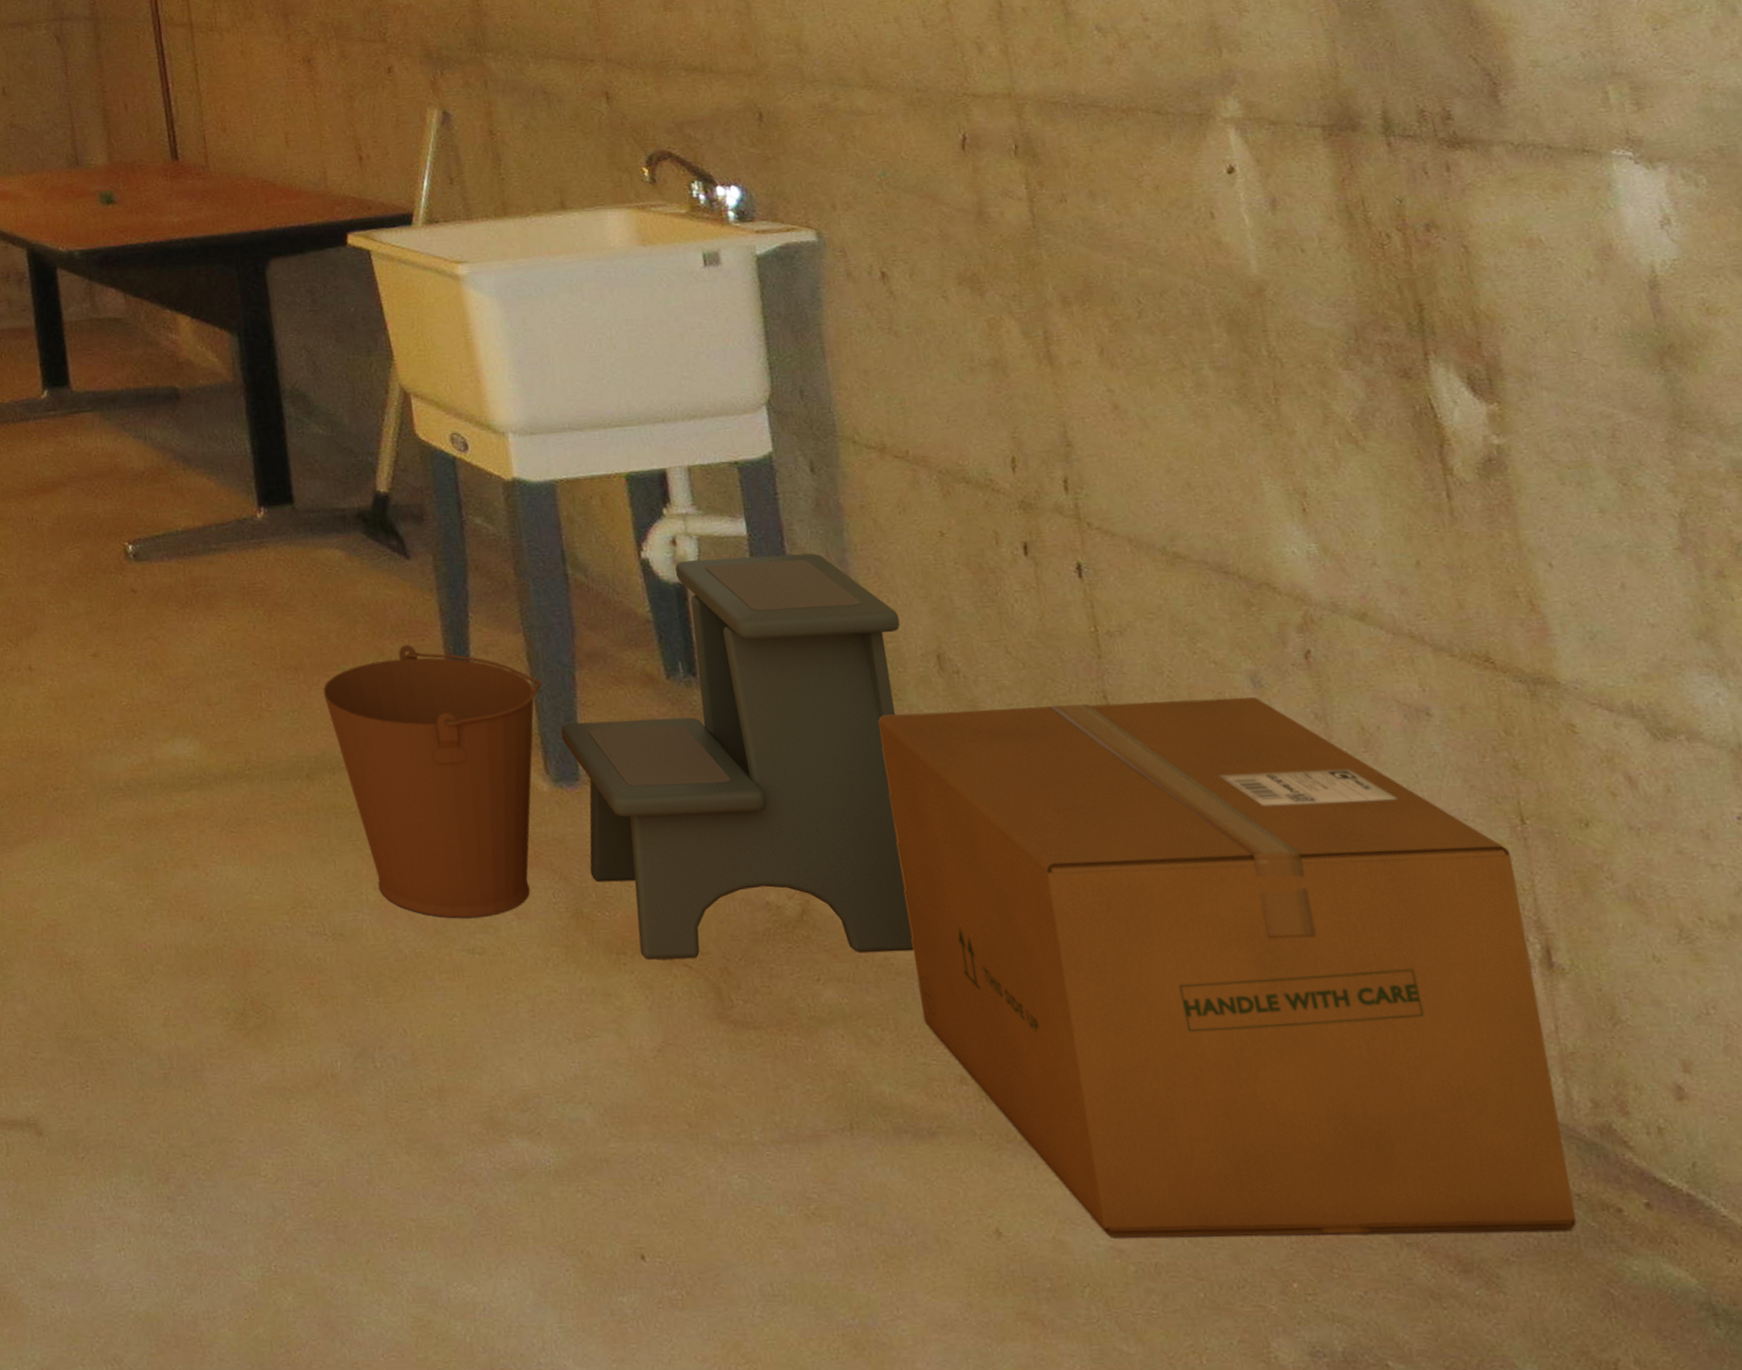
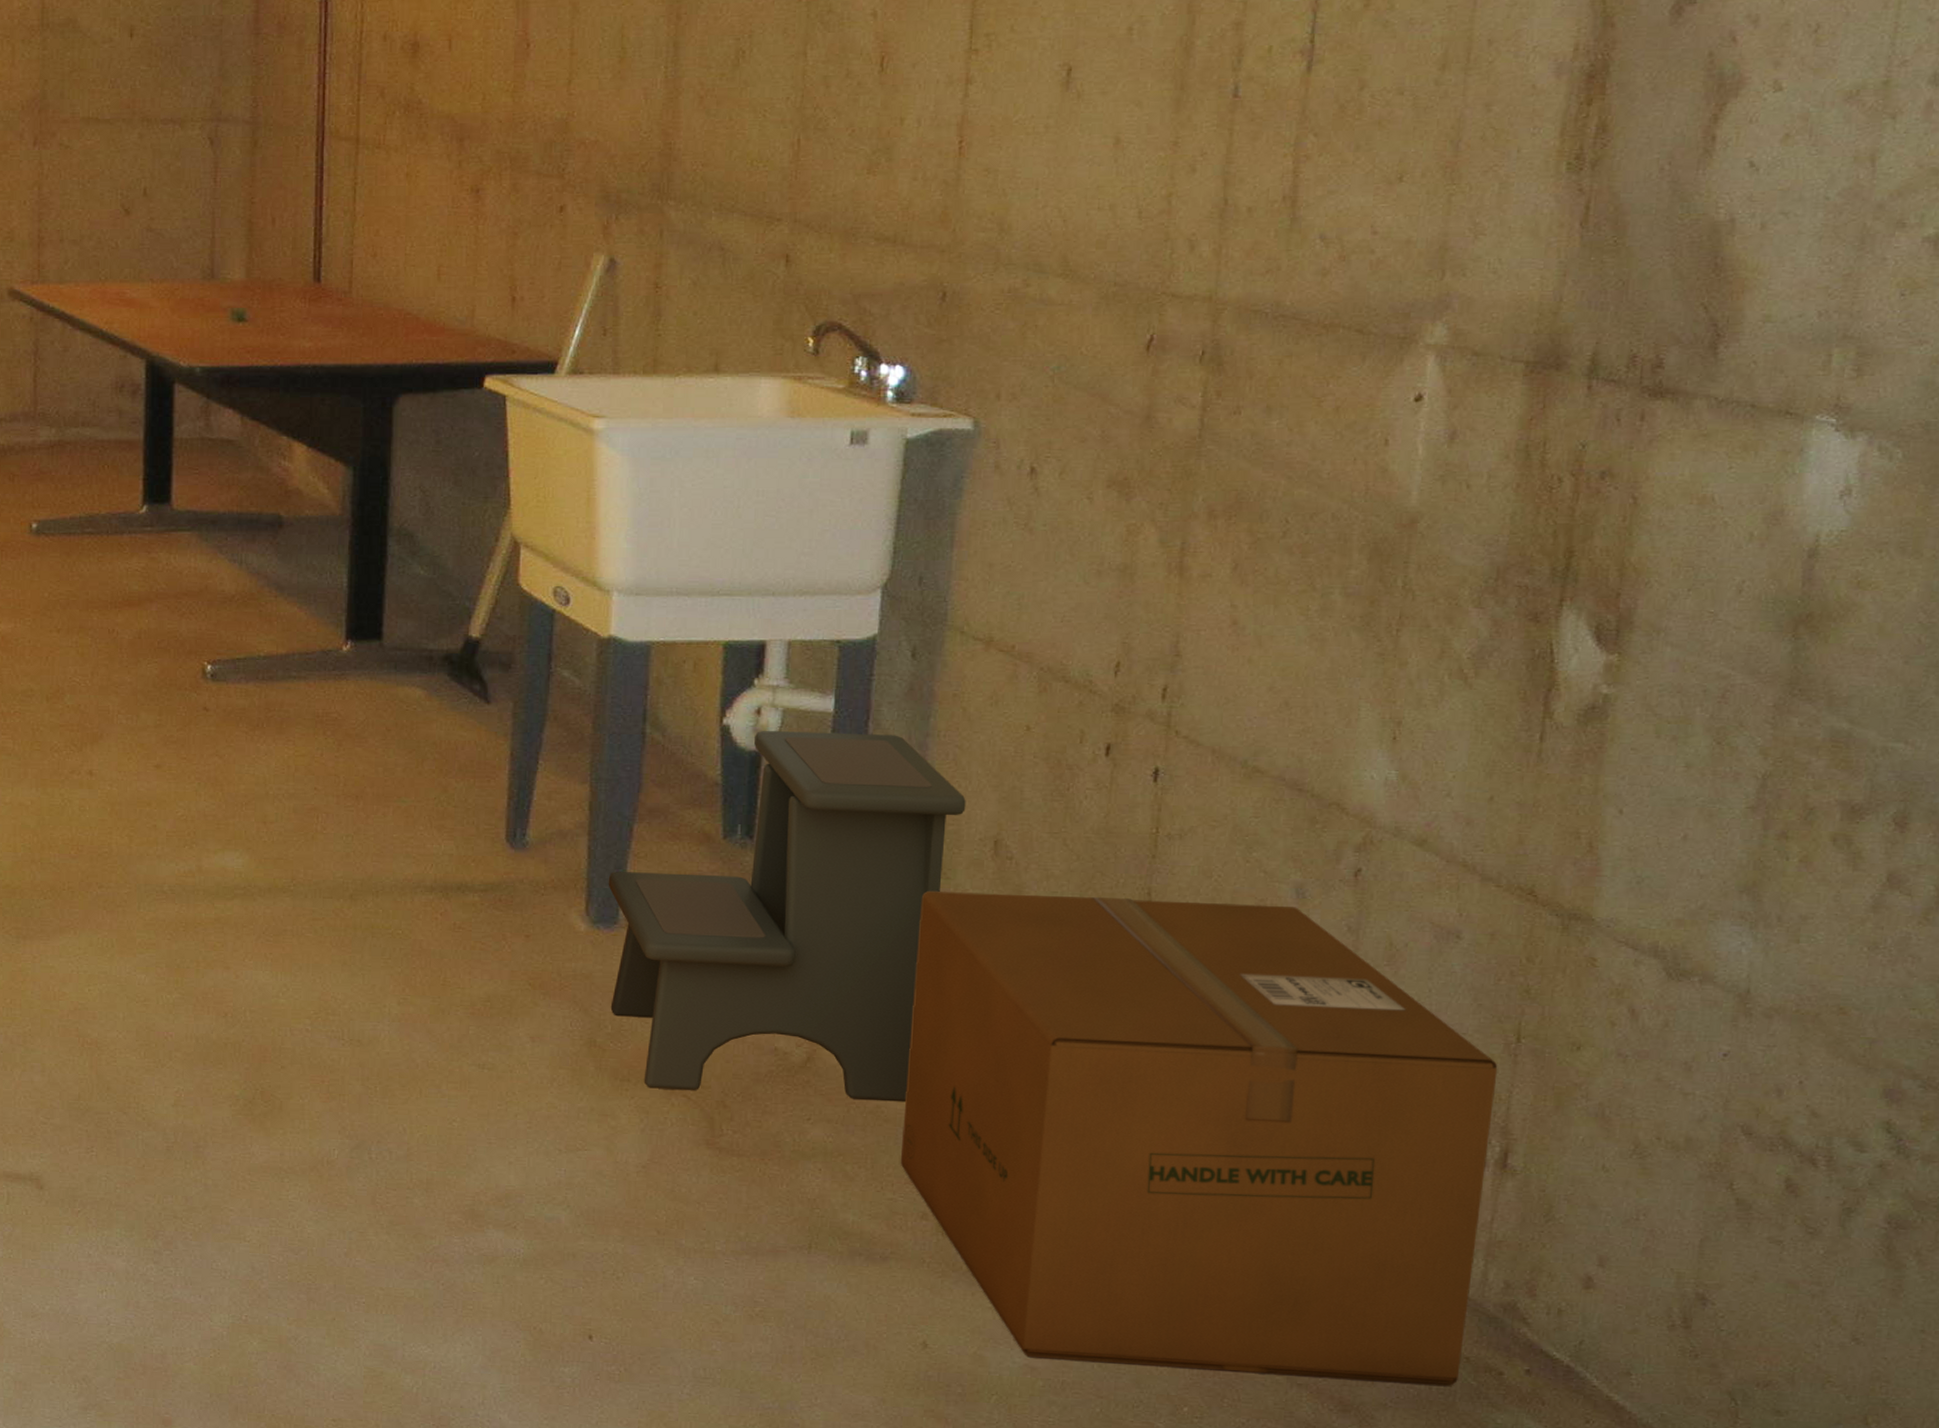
bucket: present [322,644,543,918] -> none [380,784,599,1037]

